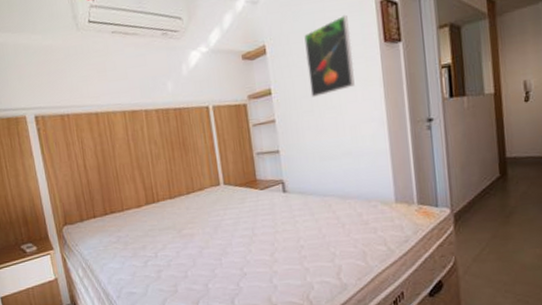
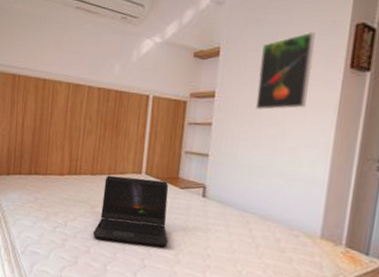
laptop computer: none [185,187,262,262] -> present [92,175,169,248]

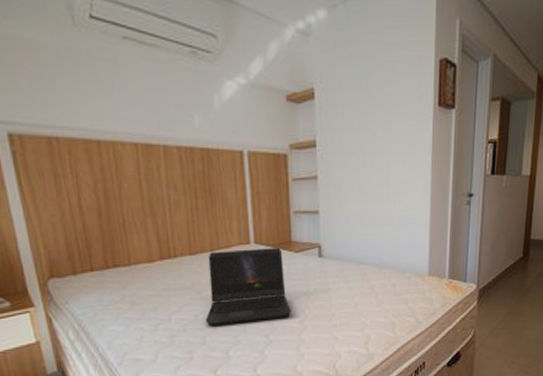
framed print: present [255,31,315,110] -> none [356,68,406,156]

